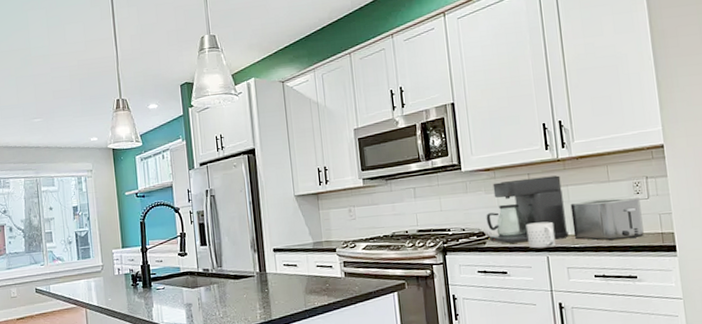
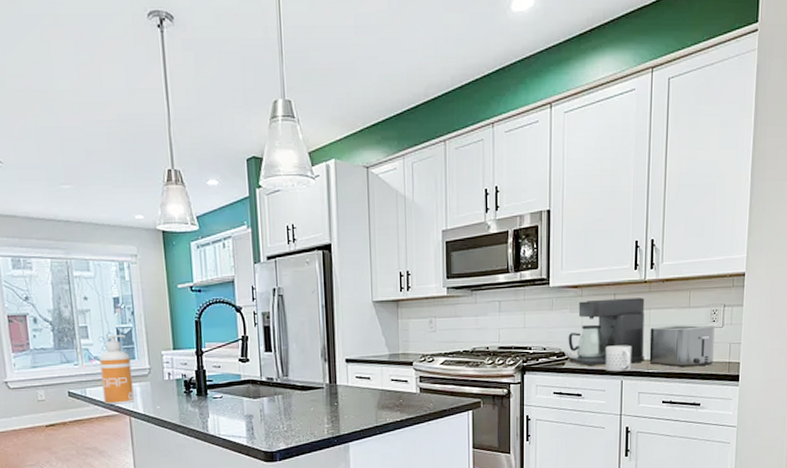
soap dispenser: none [61,237,90,299] -> present [99,334,134,405]

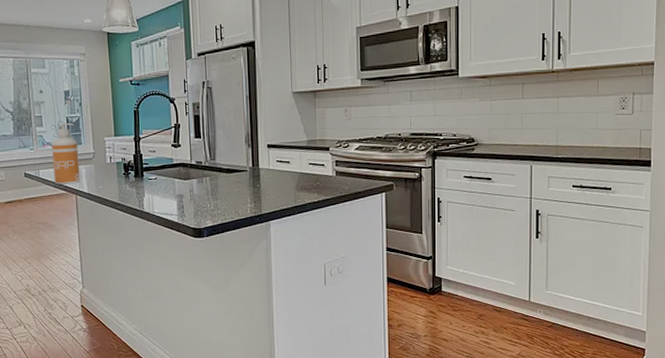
coffee maker: present [568,298,645,367] -> none [477,86,553,152]
mug: present [605,345,632,372] -> none [514,131,541,157]
toaster: present [649,325,715,368] -> none [558,112,624,153]

